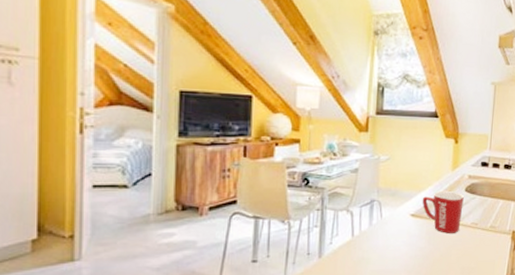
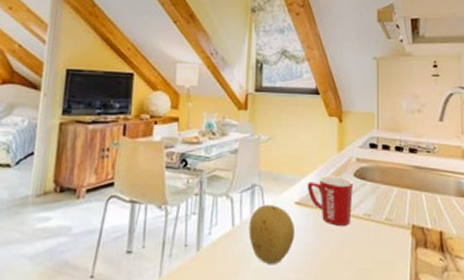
fruit: none [367,217,410,267] -> present [248,205,295,264]

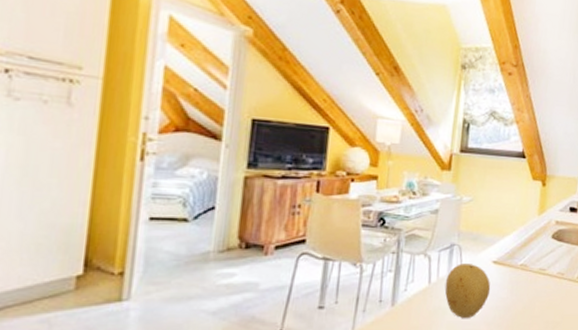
mug: present [307,175,353,226] -> none [505,236,550,283]

